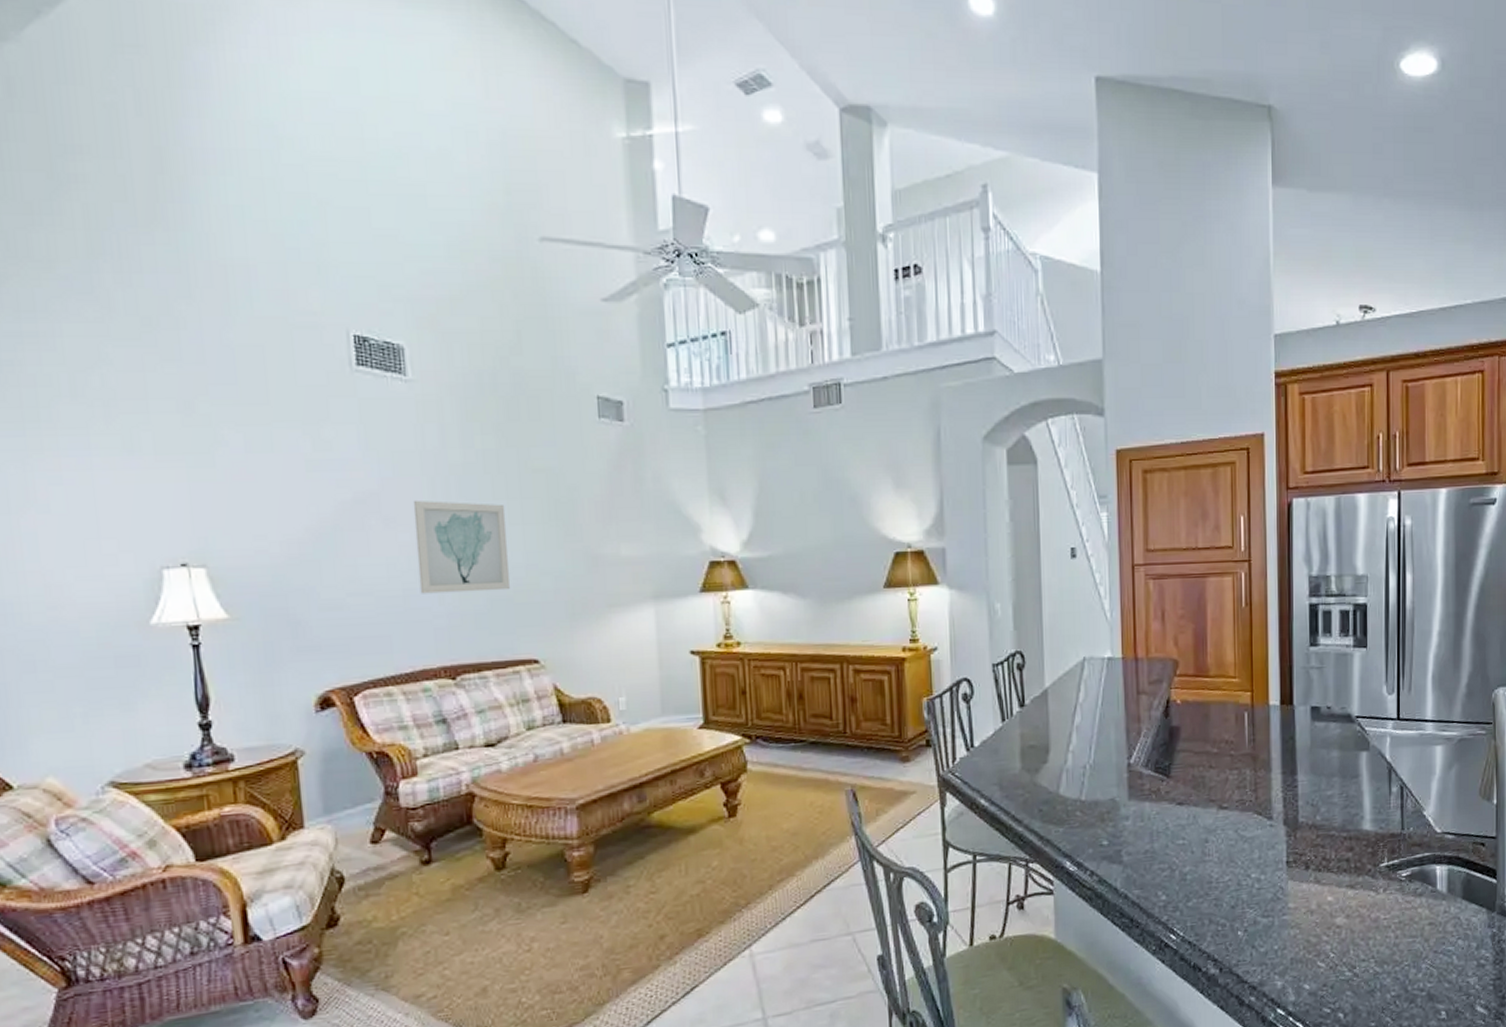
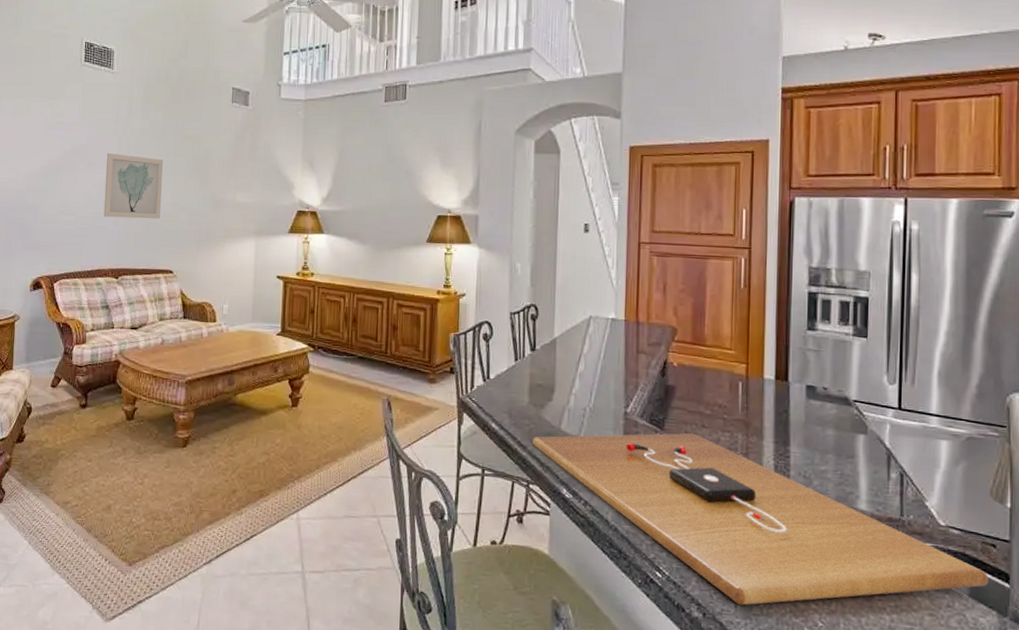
cutting board: none [1028,776,1479,953] -> present [532,433,989,606]

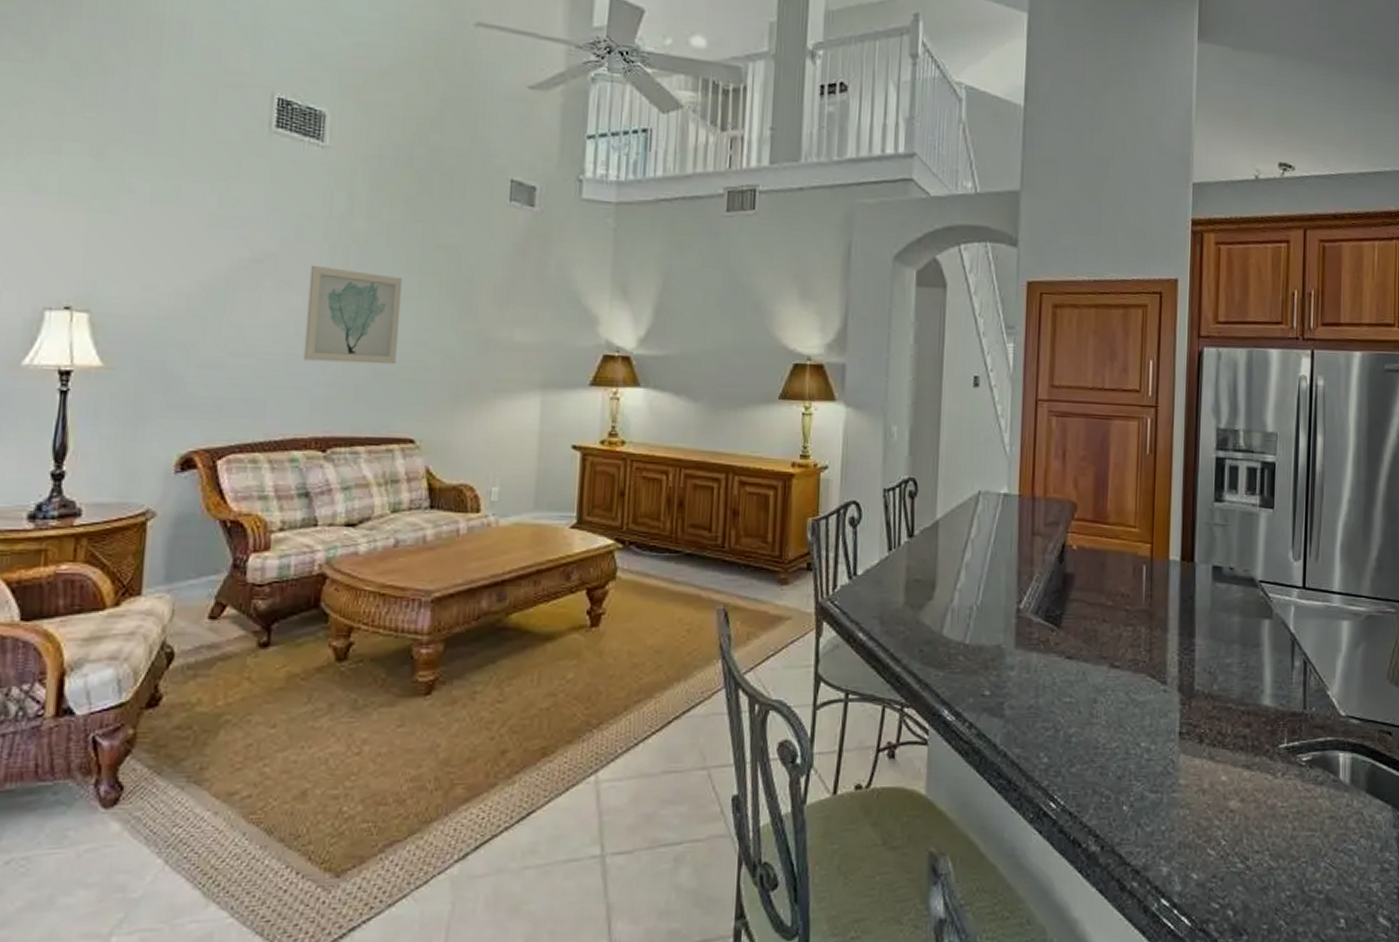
cutting board: present [532,433,989,606] -> none [908,629,1385,832]

